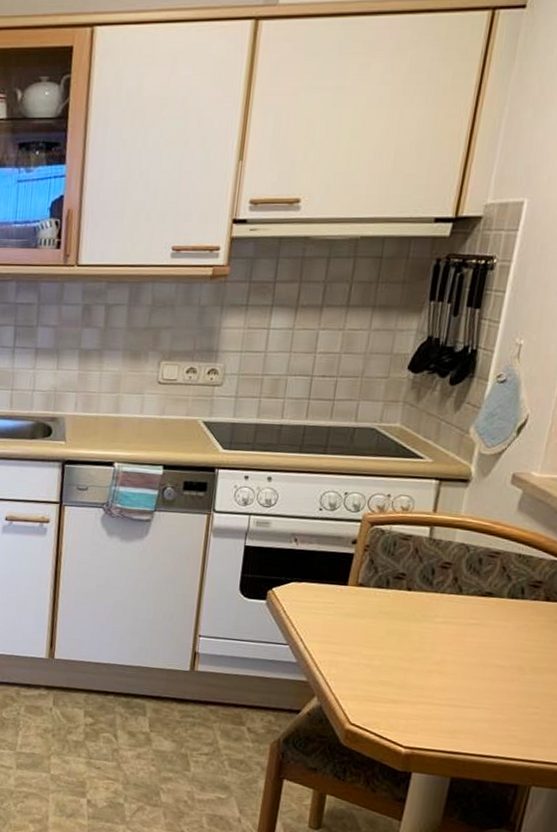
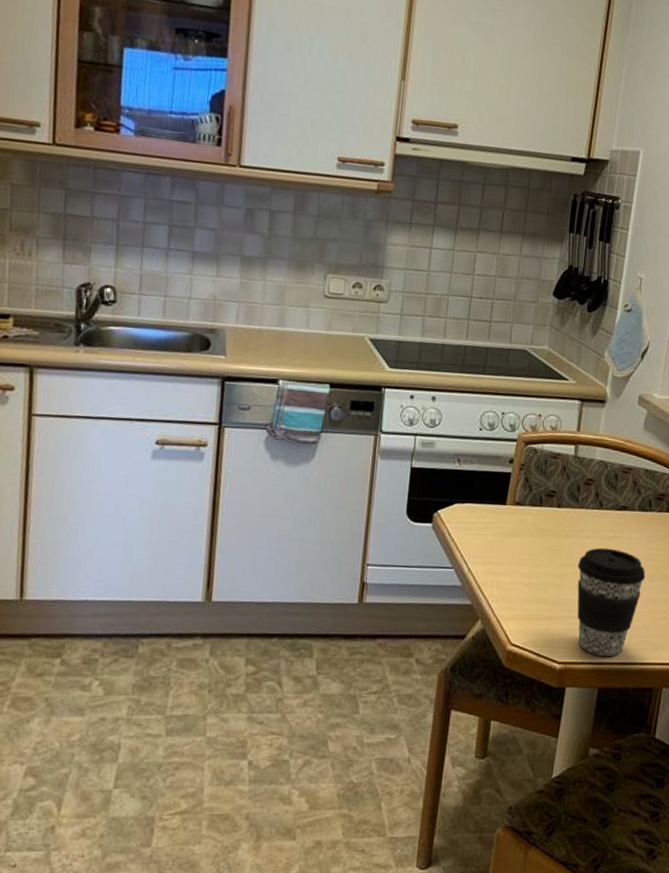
coffee cup: none [427,634,514,747] -> present [577,547,646,656]

